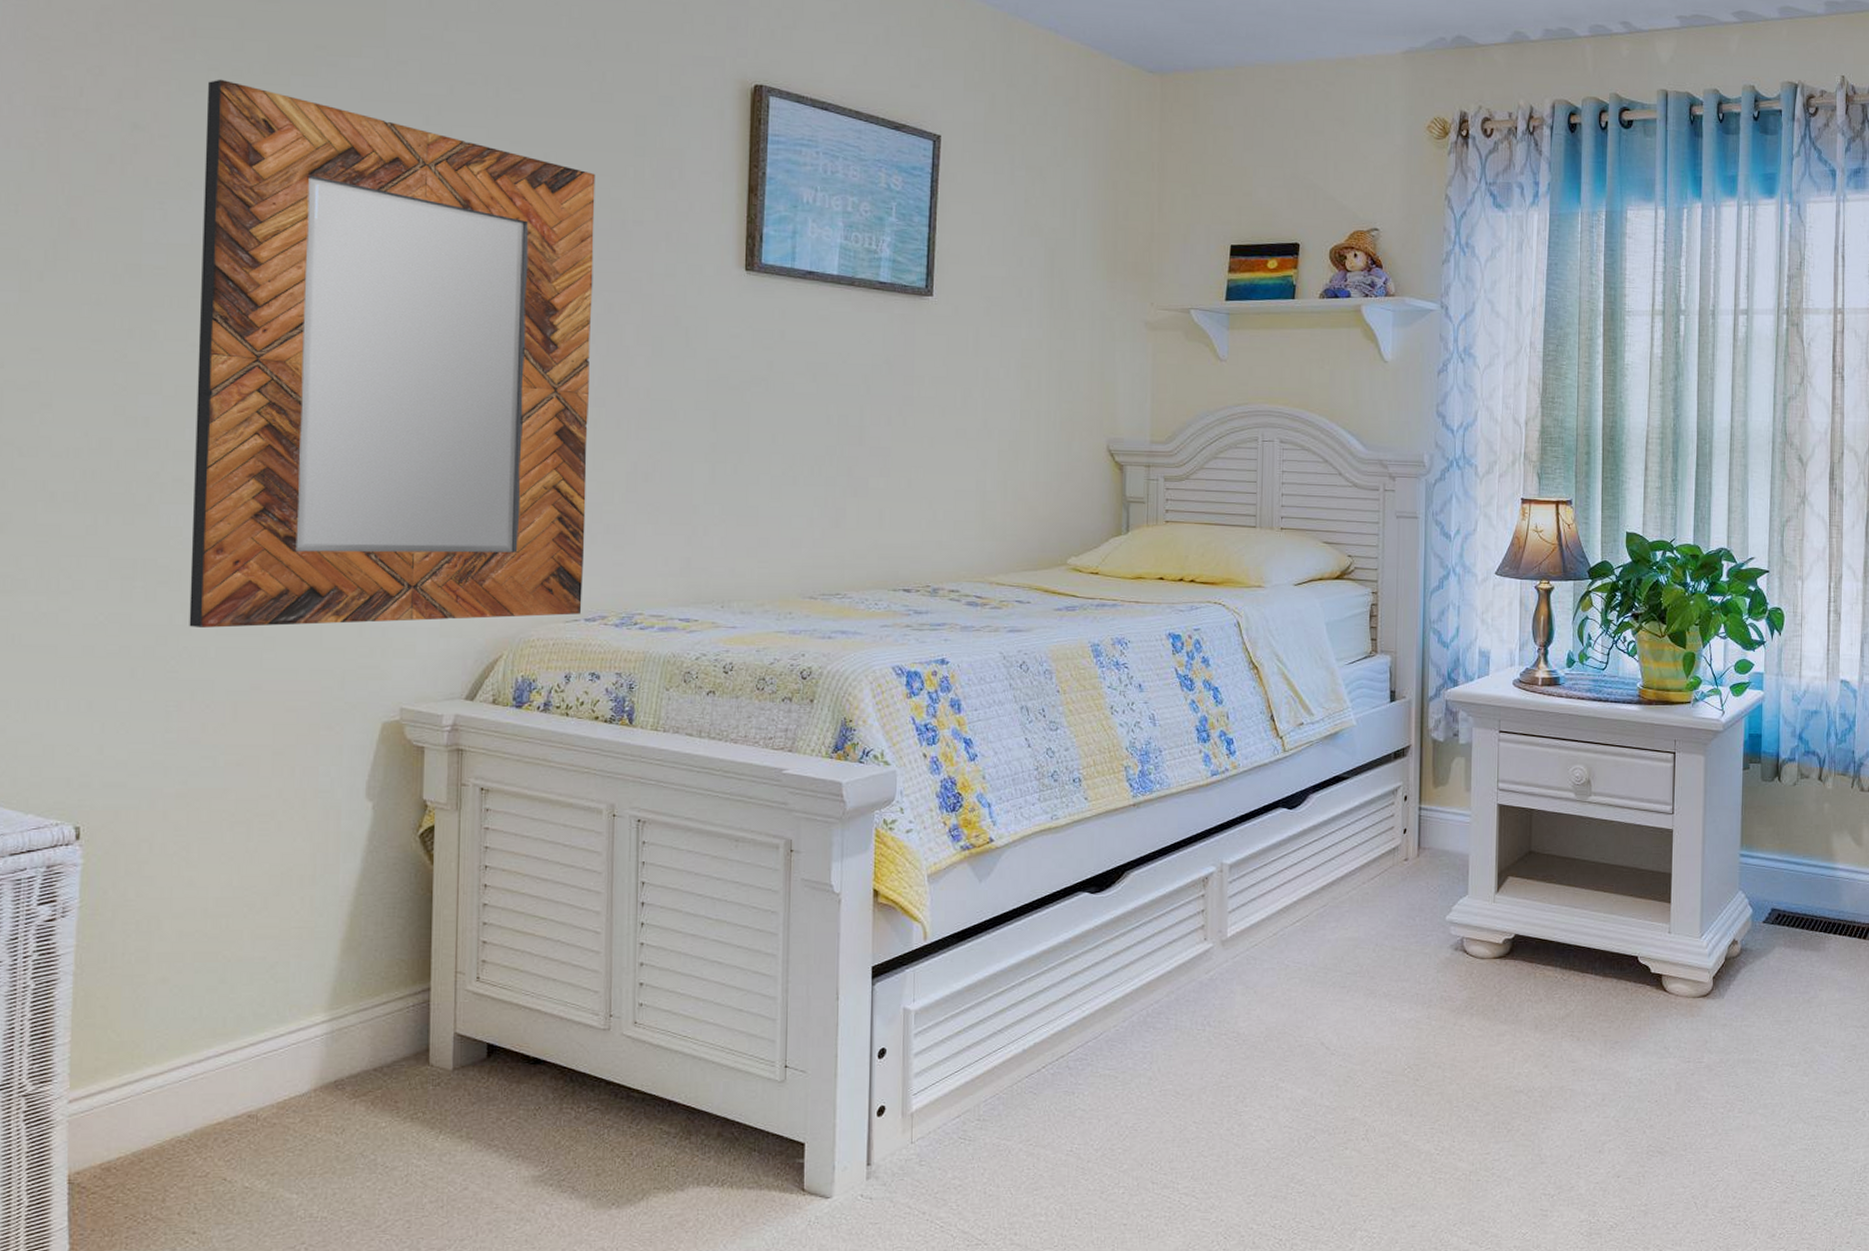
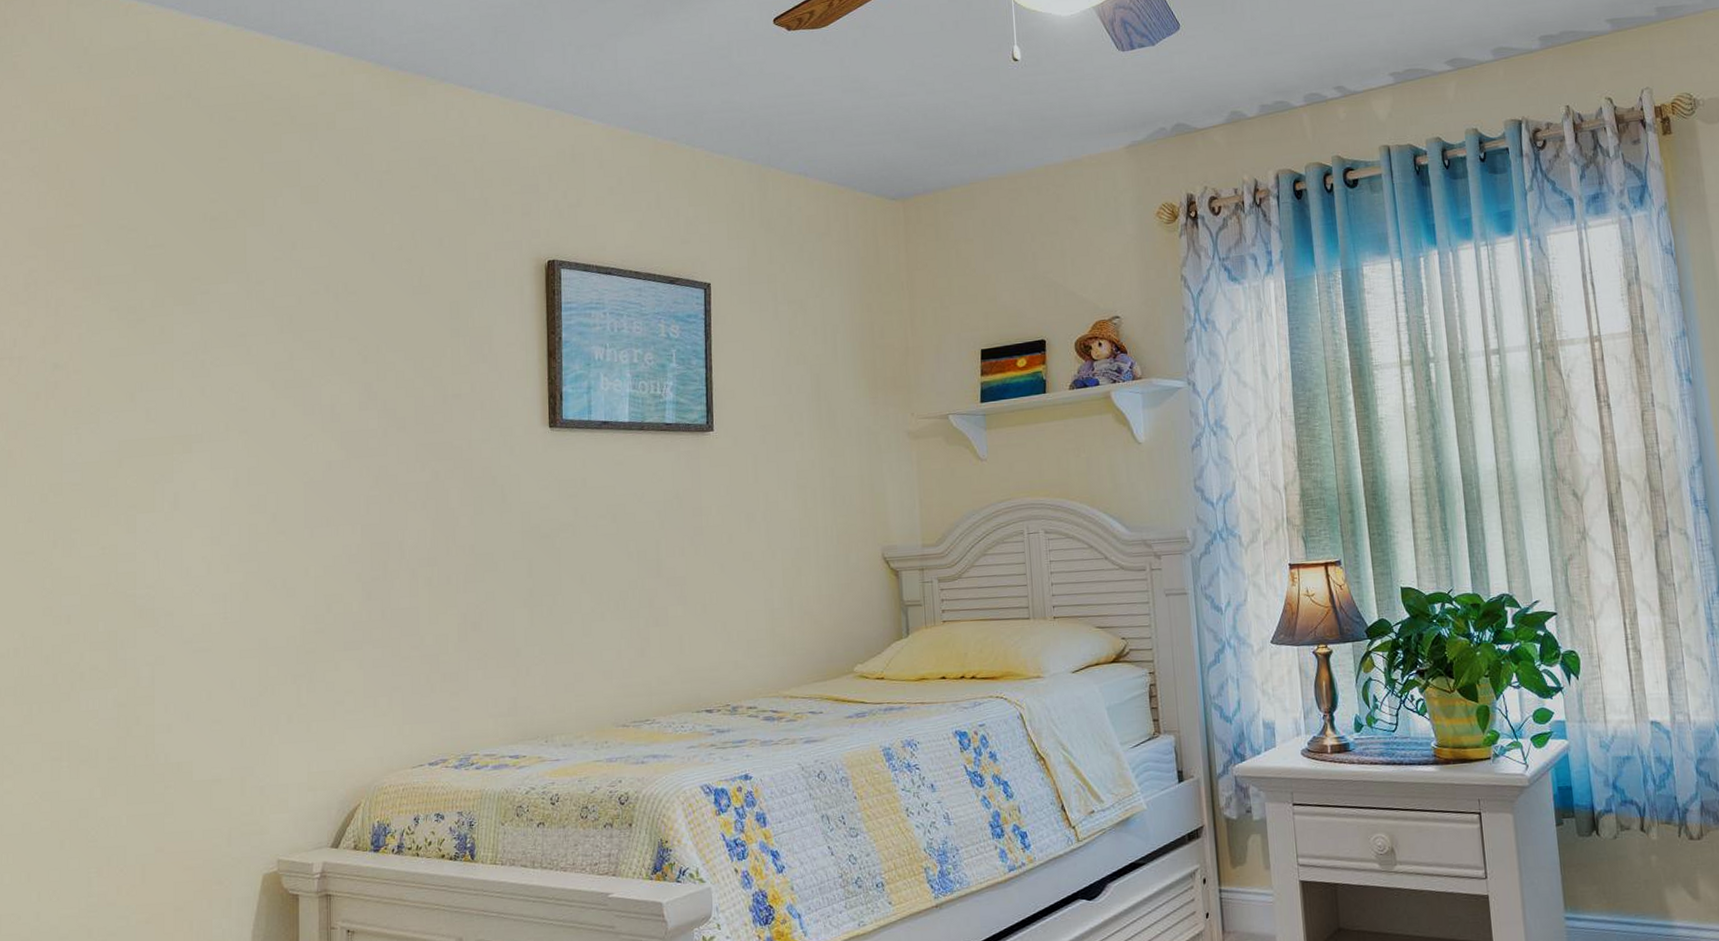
home mirror: present [189,79,596,628] -> none [105,317,426,799]

